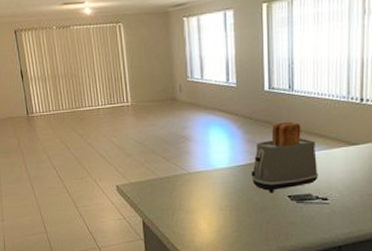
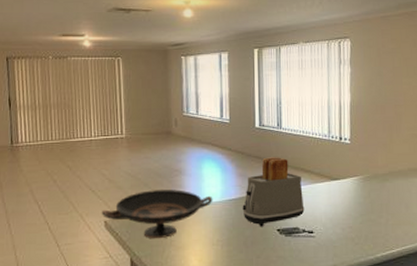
decorative bowl: none [113,156,221,202] -> present [101,189,213,238]

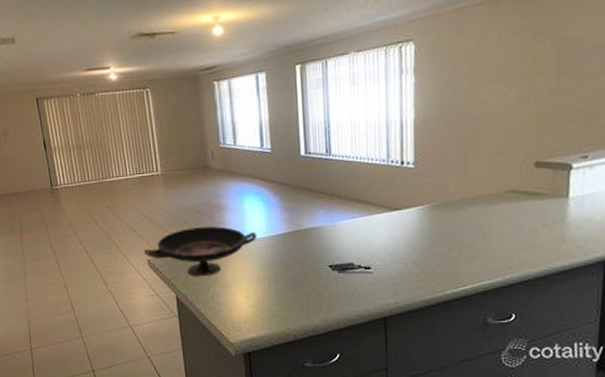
toaster: present [242,157,305,227] -> none [289,187,360,263]

